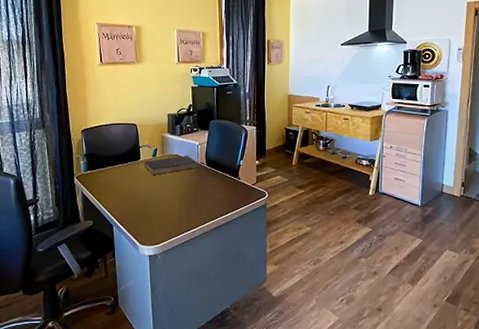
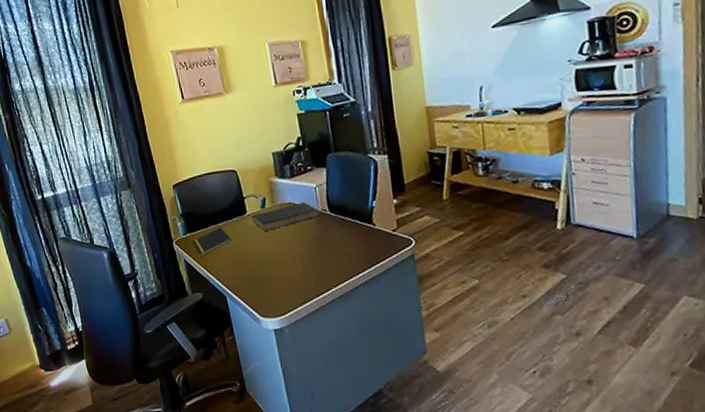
notepad: none [91,168,125,190] -> present [192,226,232,256]

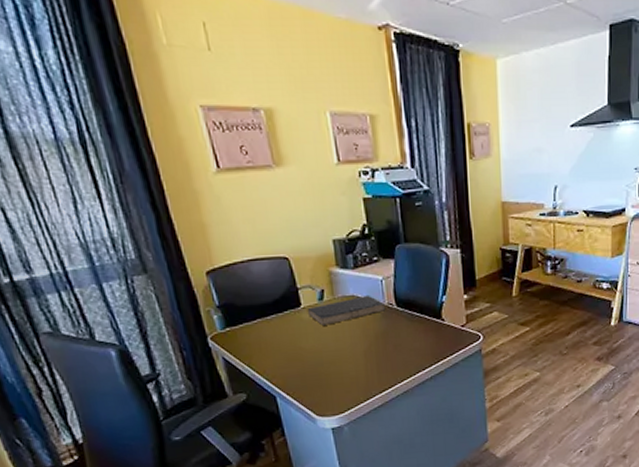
notepad: present [192,226,232,256] -> none [232,320,283,353]

